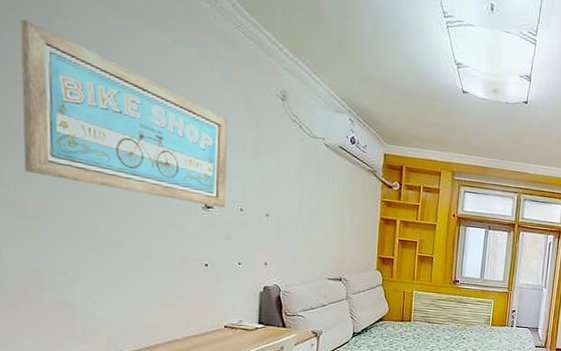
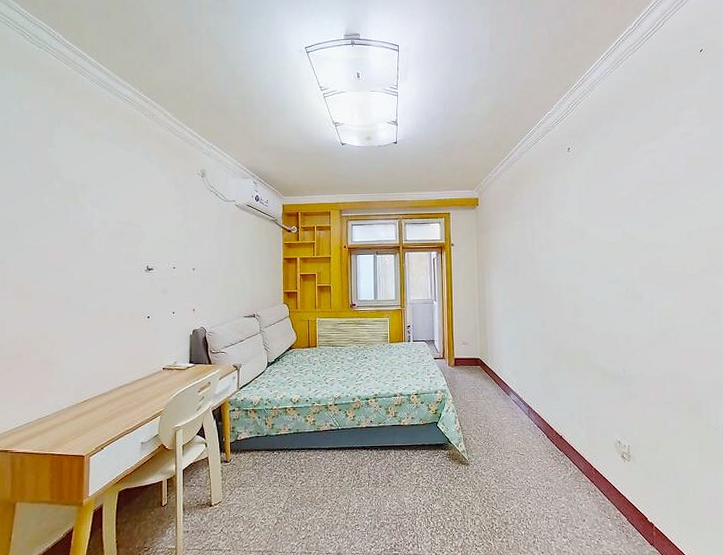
wall art: present [20,18,228,208] -> none [23,153,163,268]

